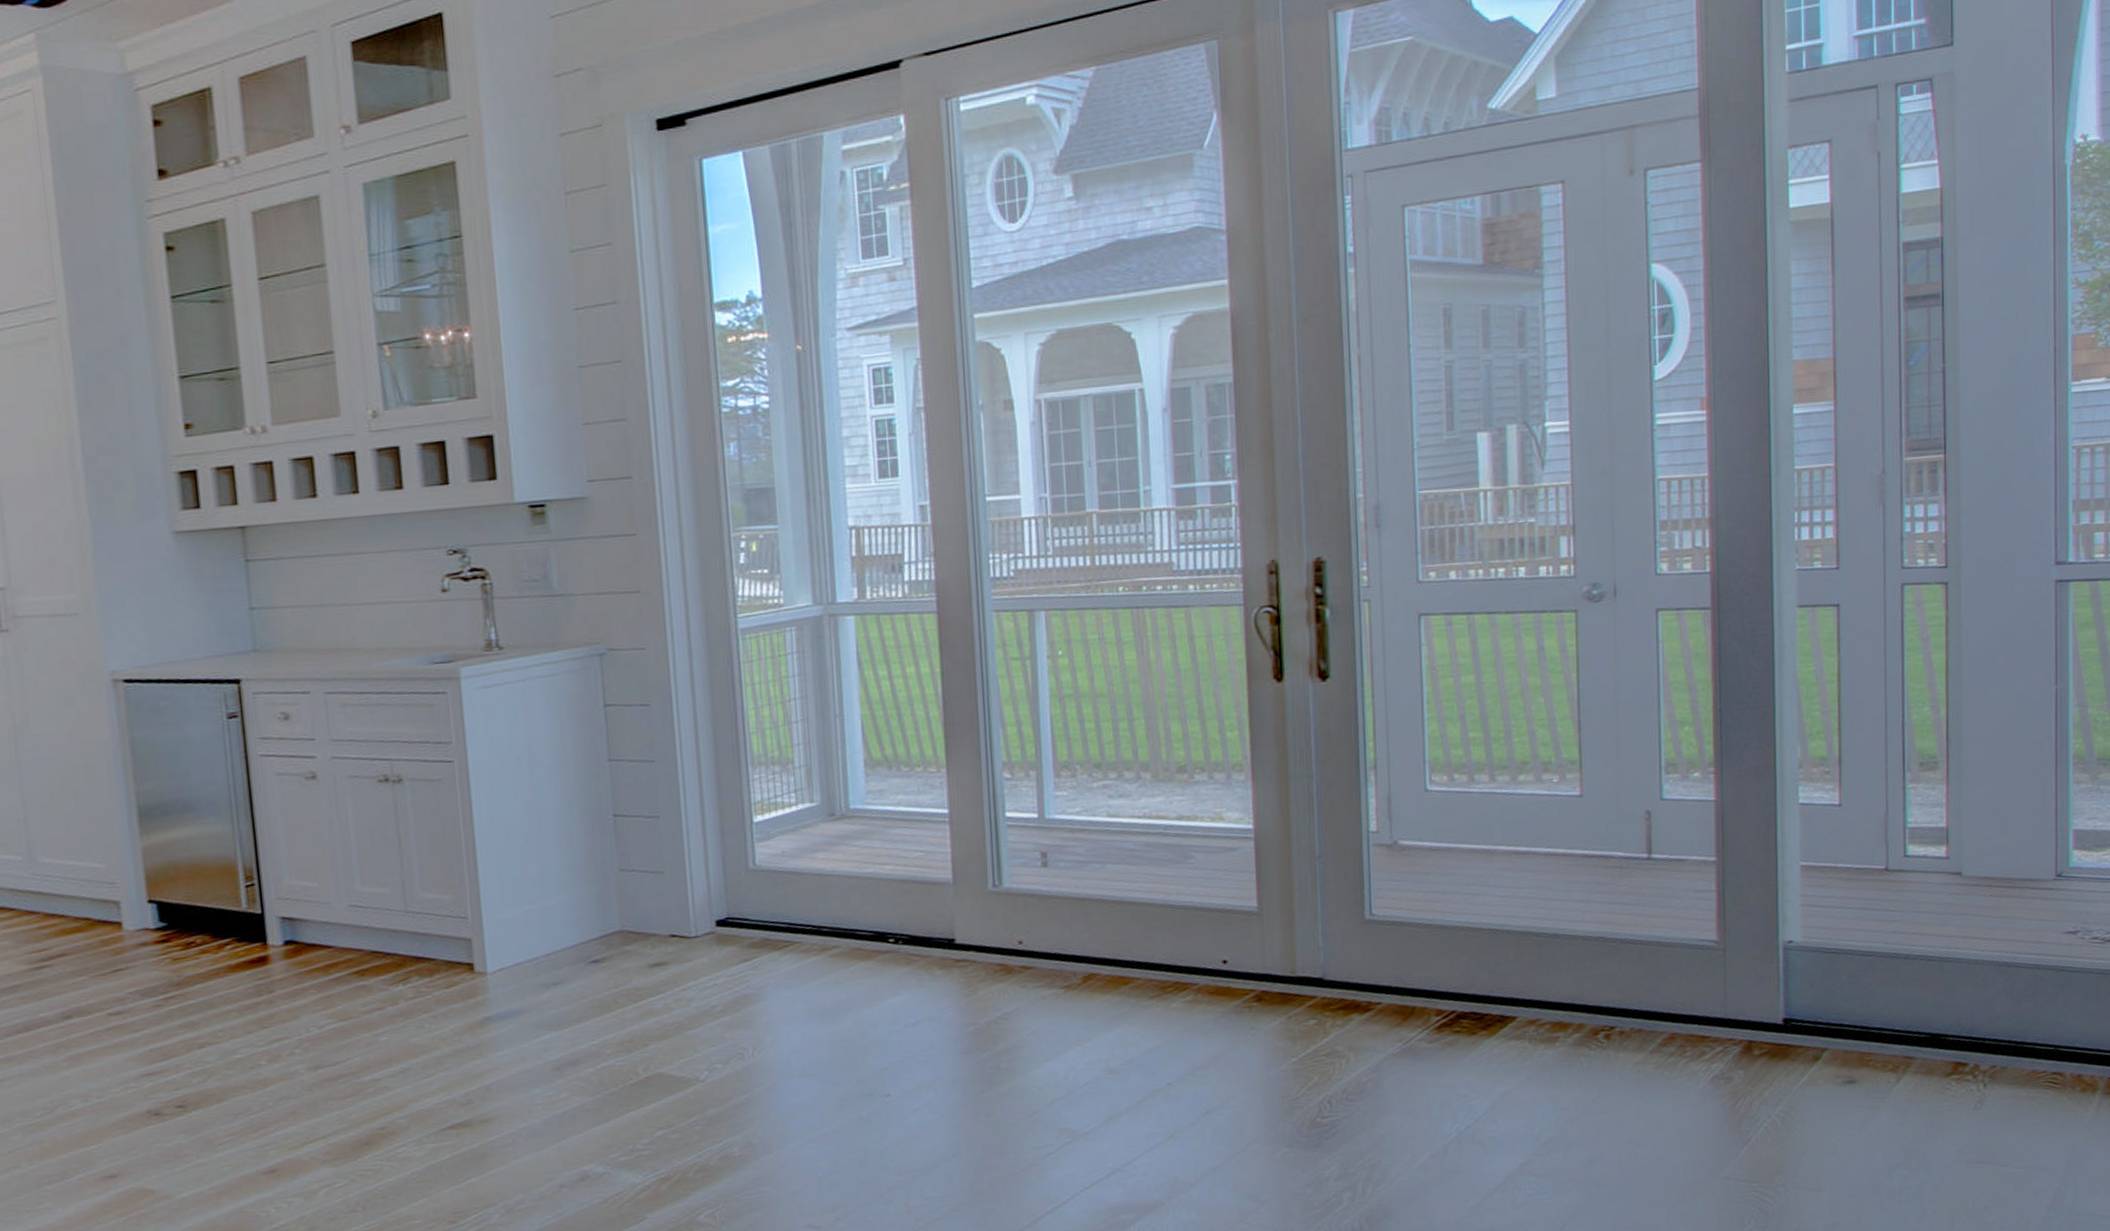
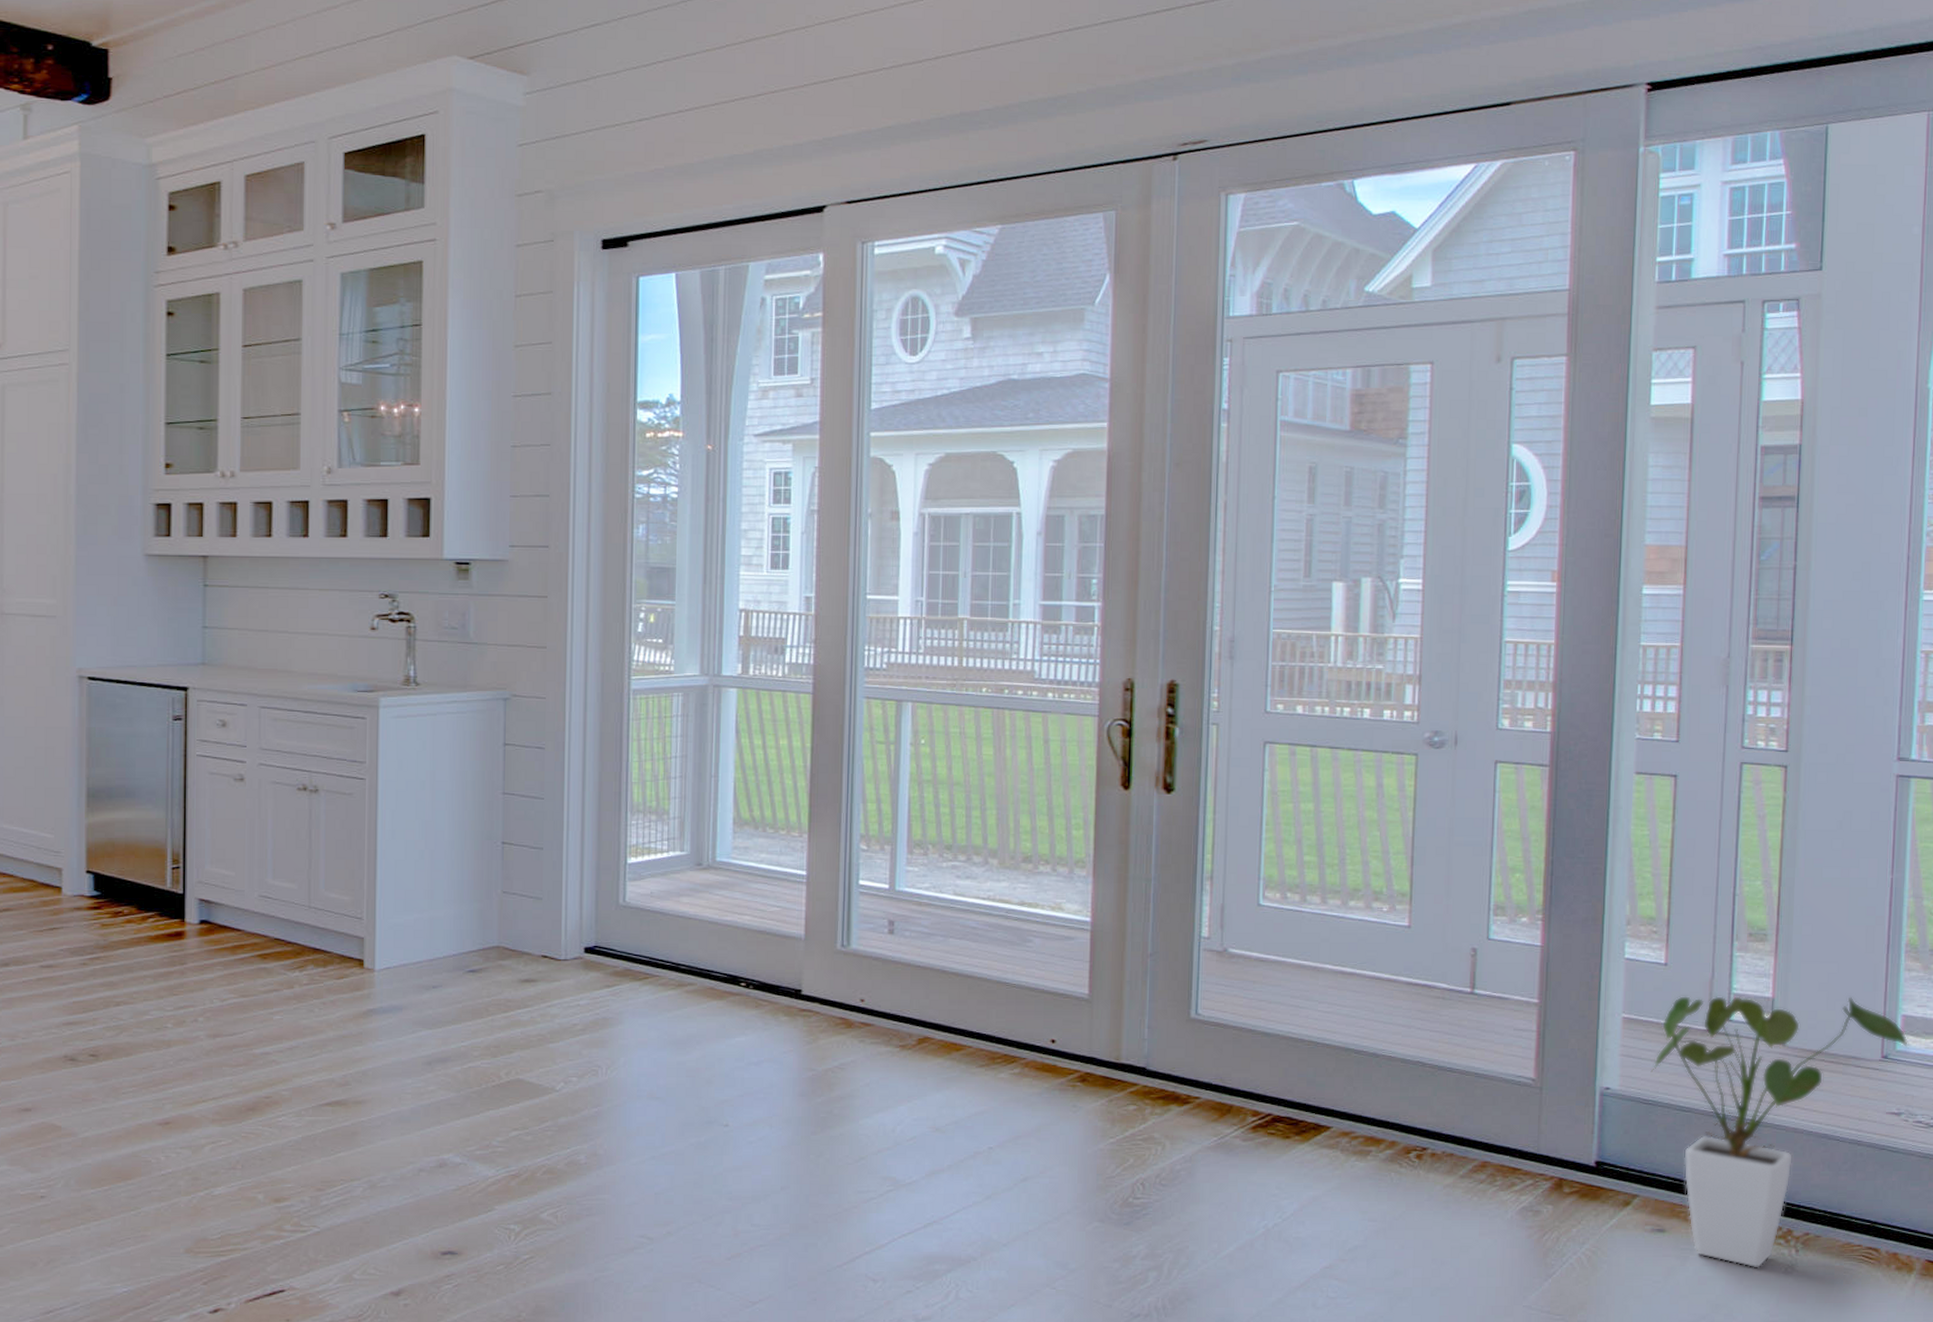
house plant: none [1831,817,2082,1109] -> present [1650,995,1909,1268]

